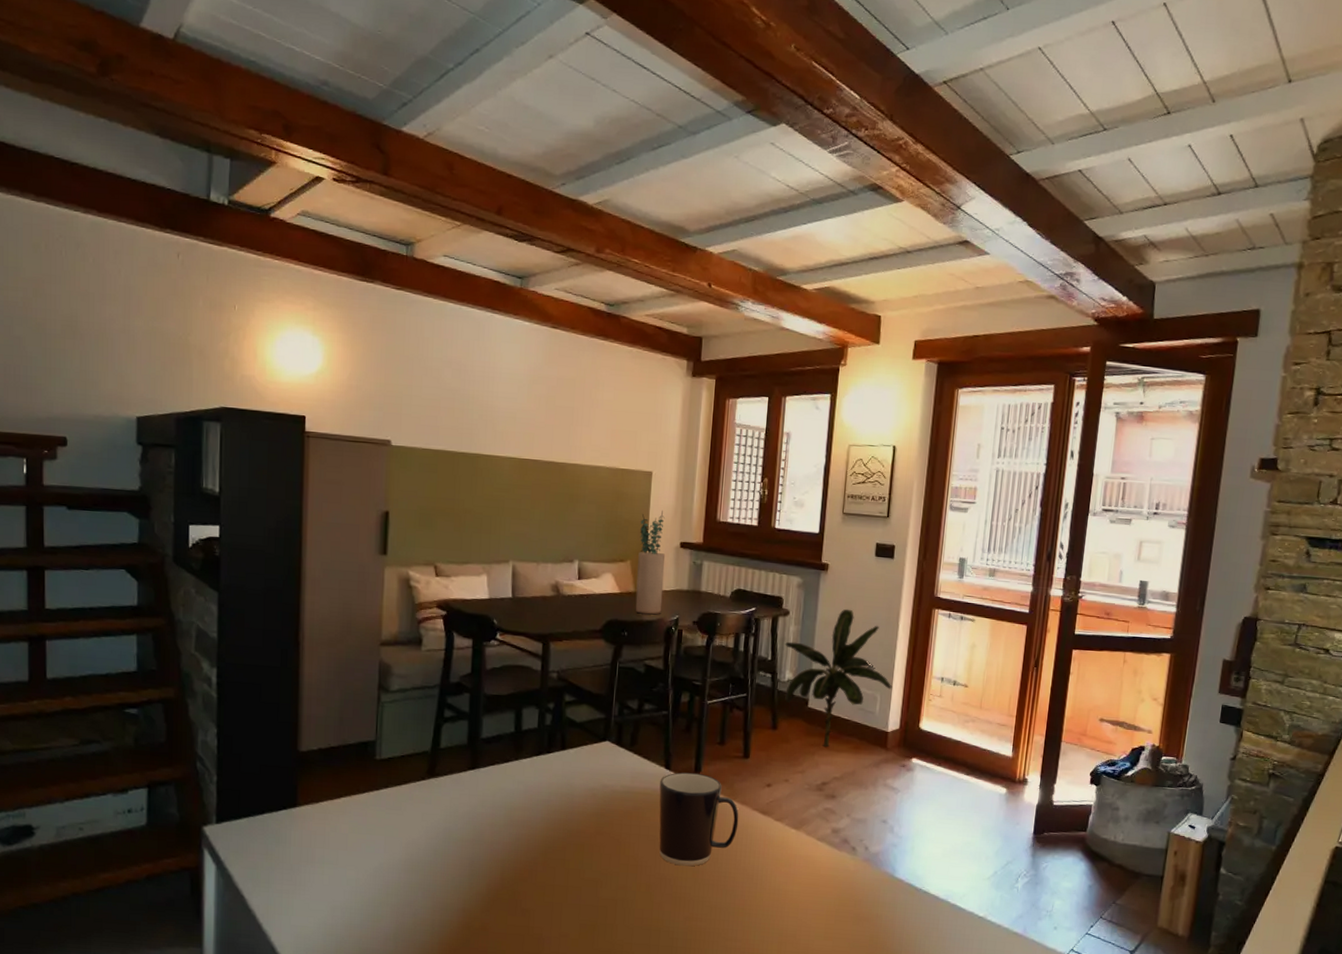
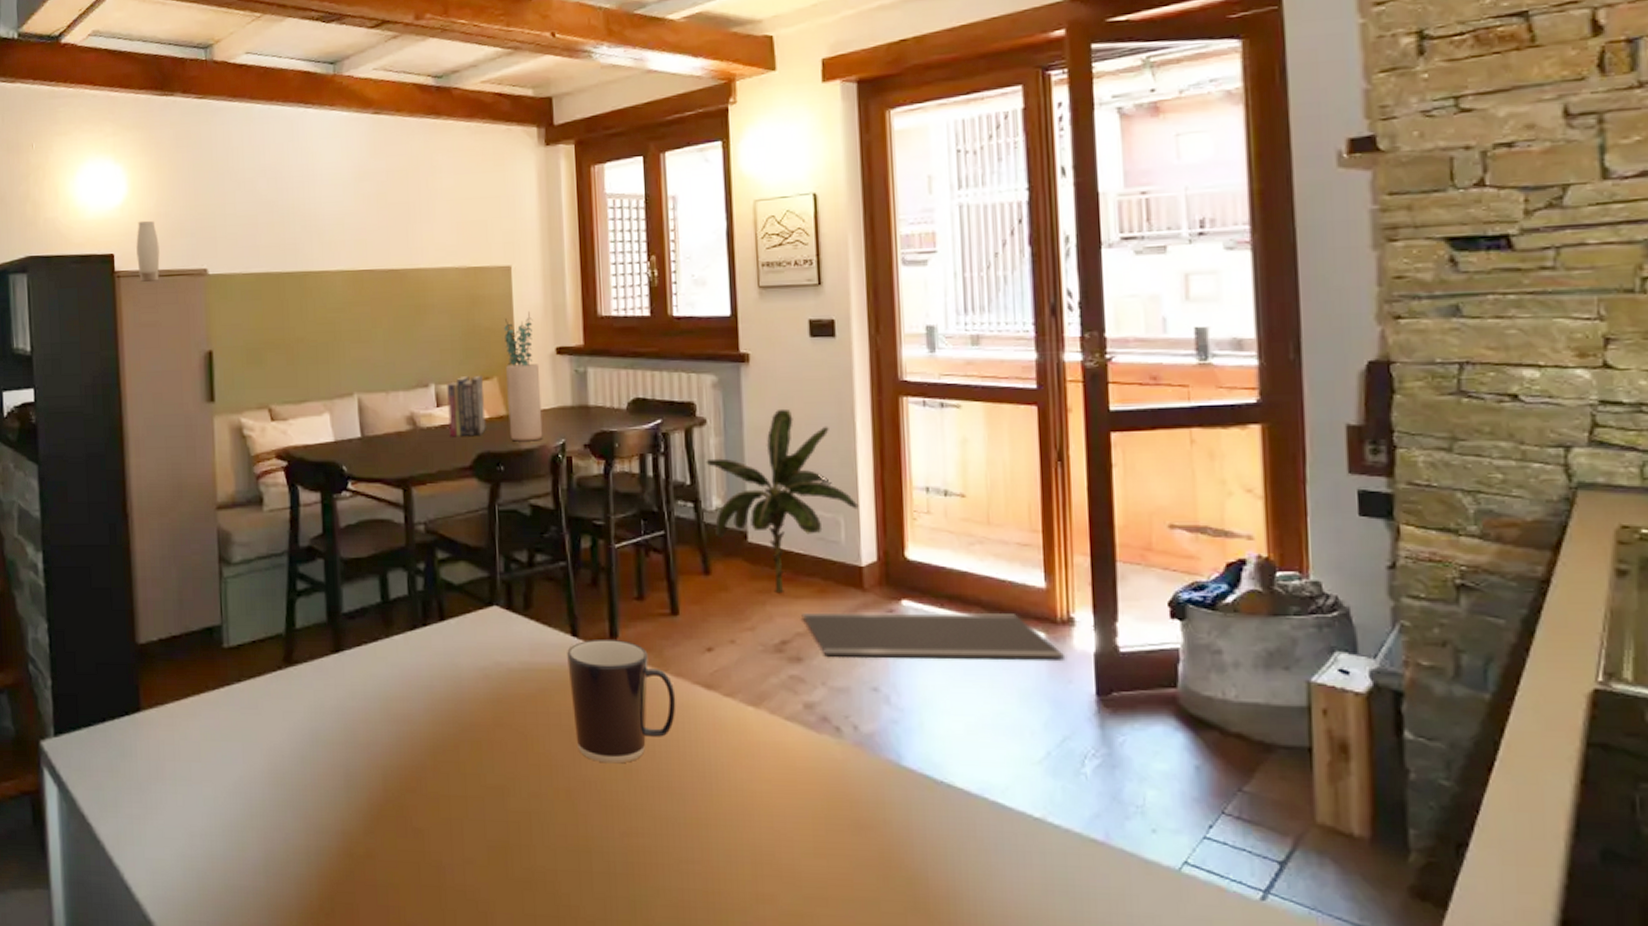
vase: none [327,390,349,445] -> present [136,220,160,282]
books: none [586,557,619,607] -> present [447,375,486,439]
door mat: none [839,762,1017,808] -> present [801,612,1064,660]

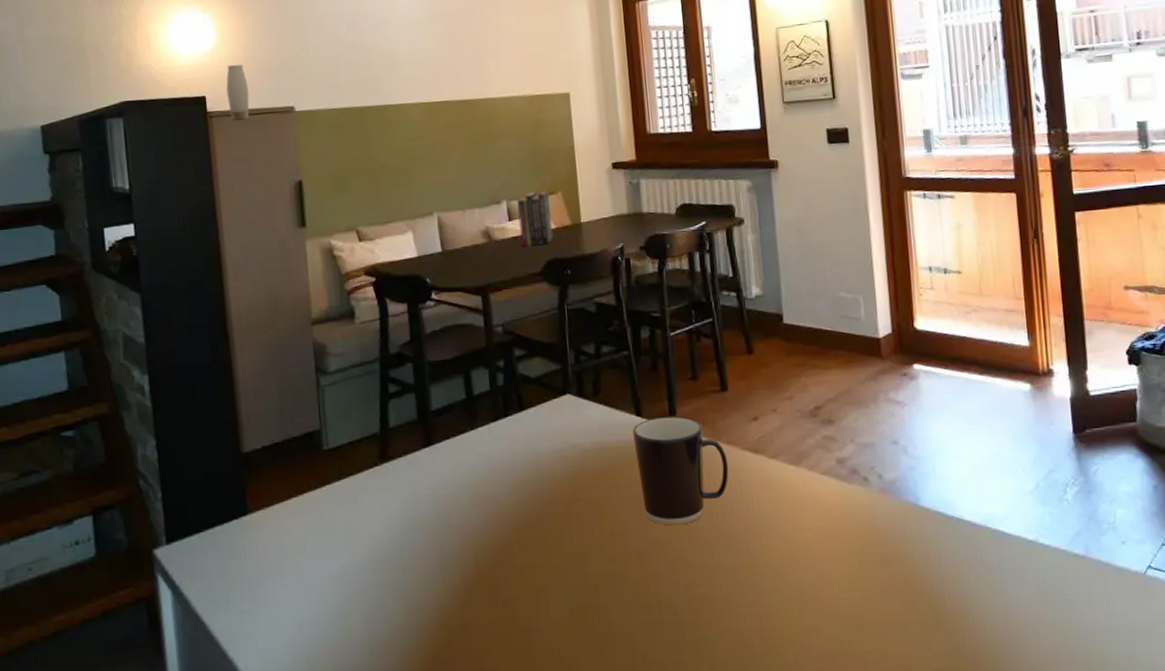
vase: present [504,312,543,442] -> none [566,133,604,248]
plant: present [706,410,859,592] -> none [745,207,875,365]
door mat: present [801,612,1064,660] -> none [831,370,1046,419]

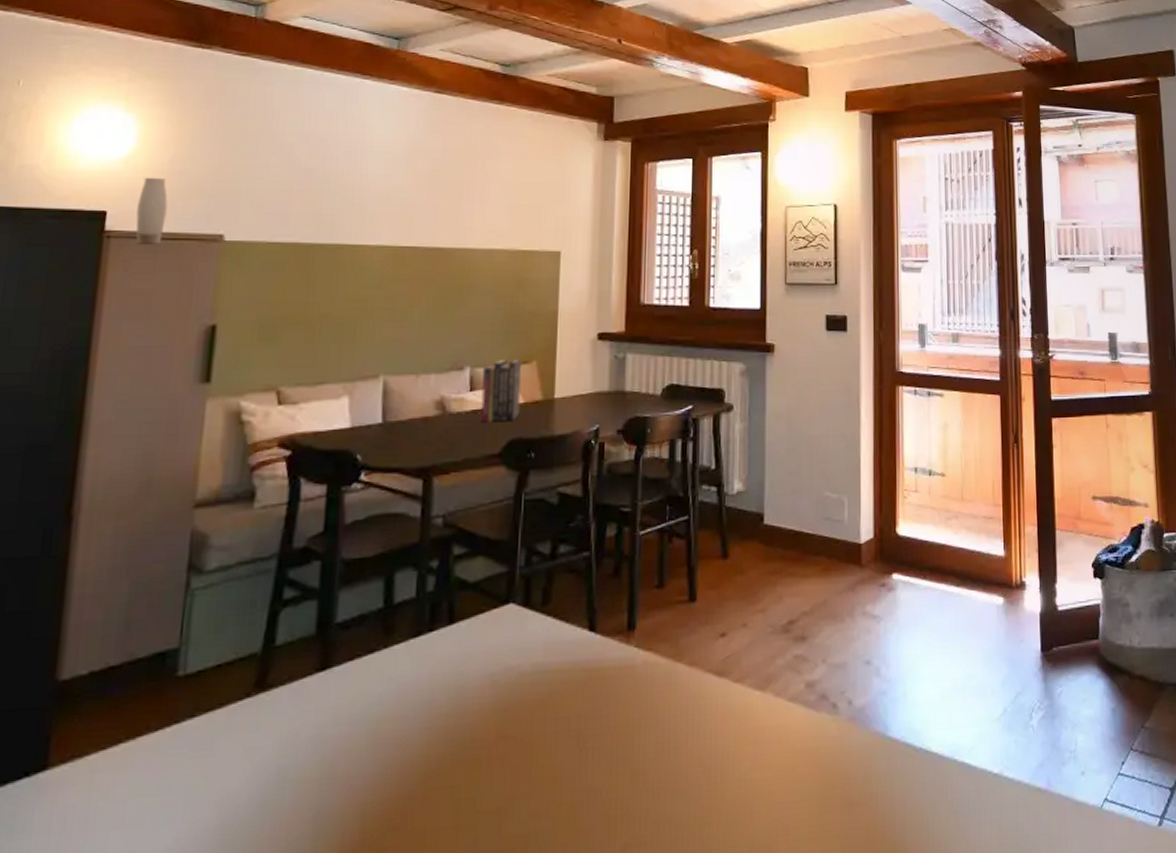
mug: present [633,416,729,526] -> none [582,631,688,768]

